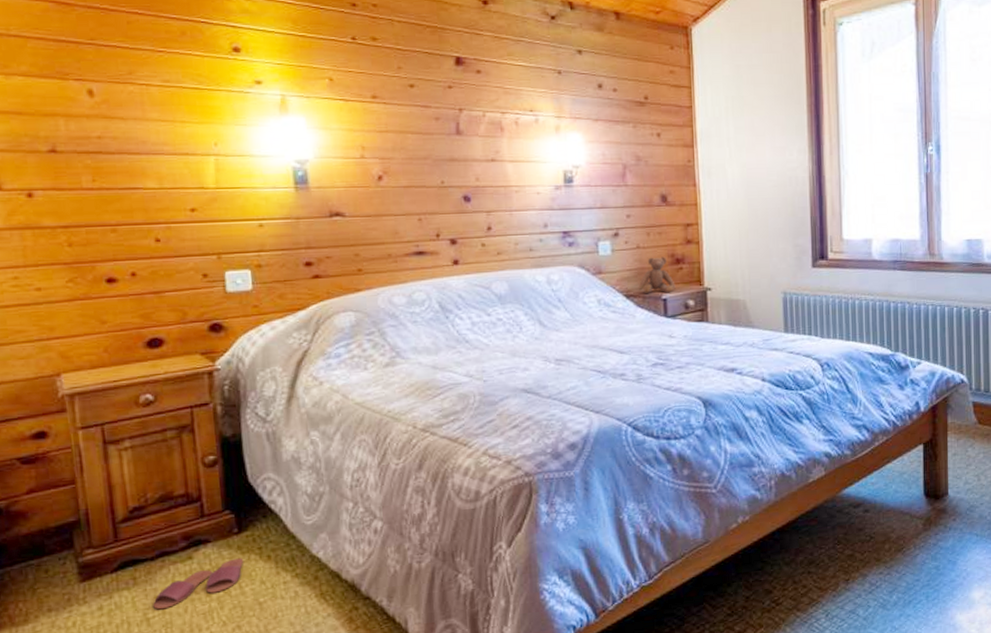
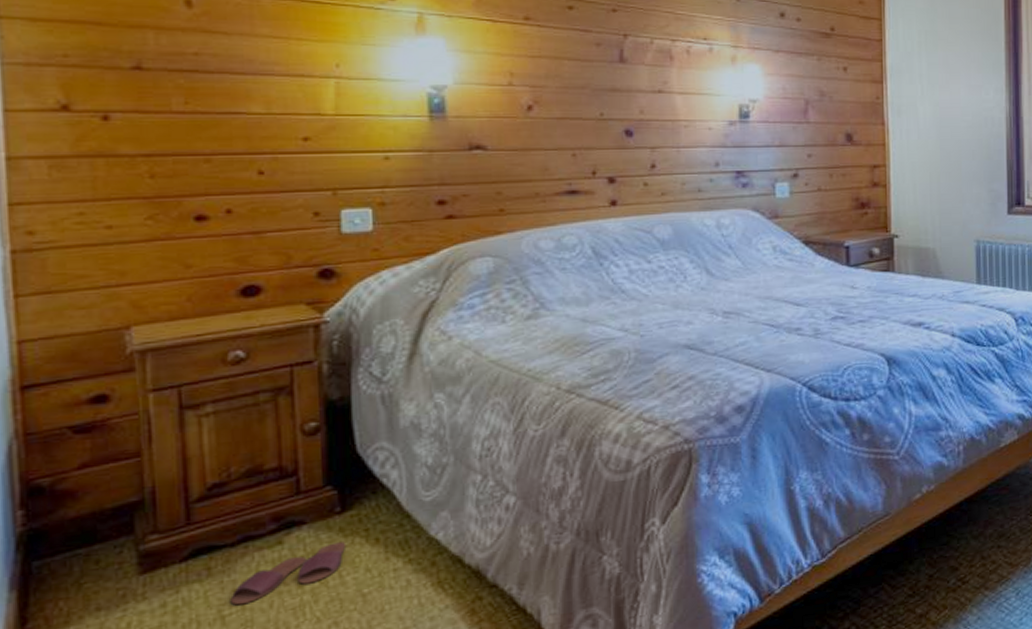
teddy bear: present [638,257,676,293] -> none [818,200,860,240]

